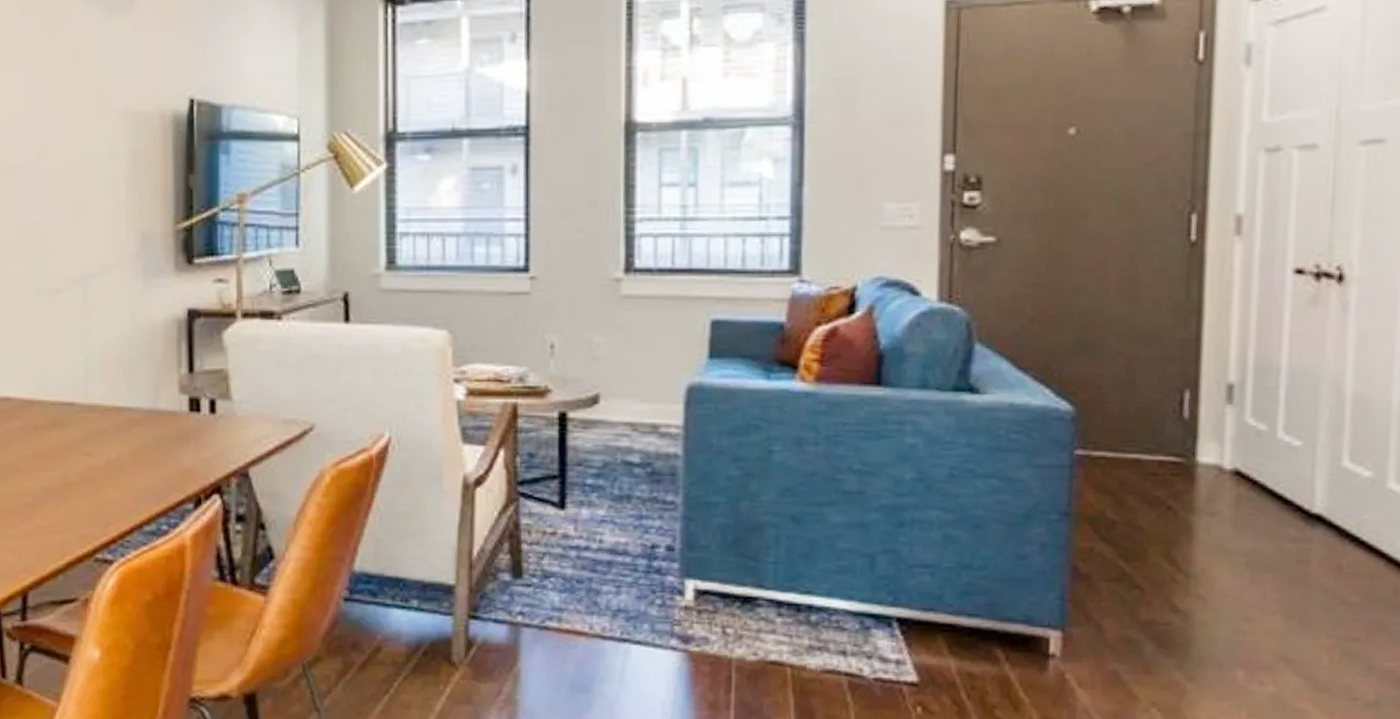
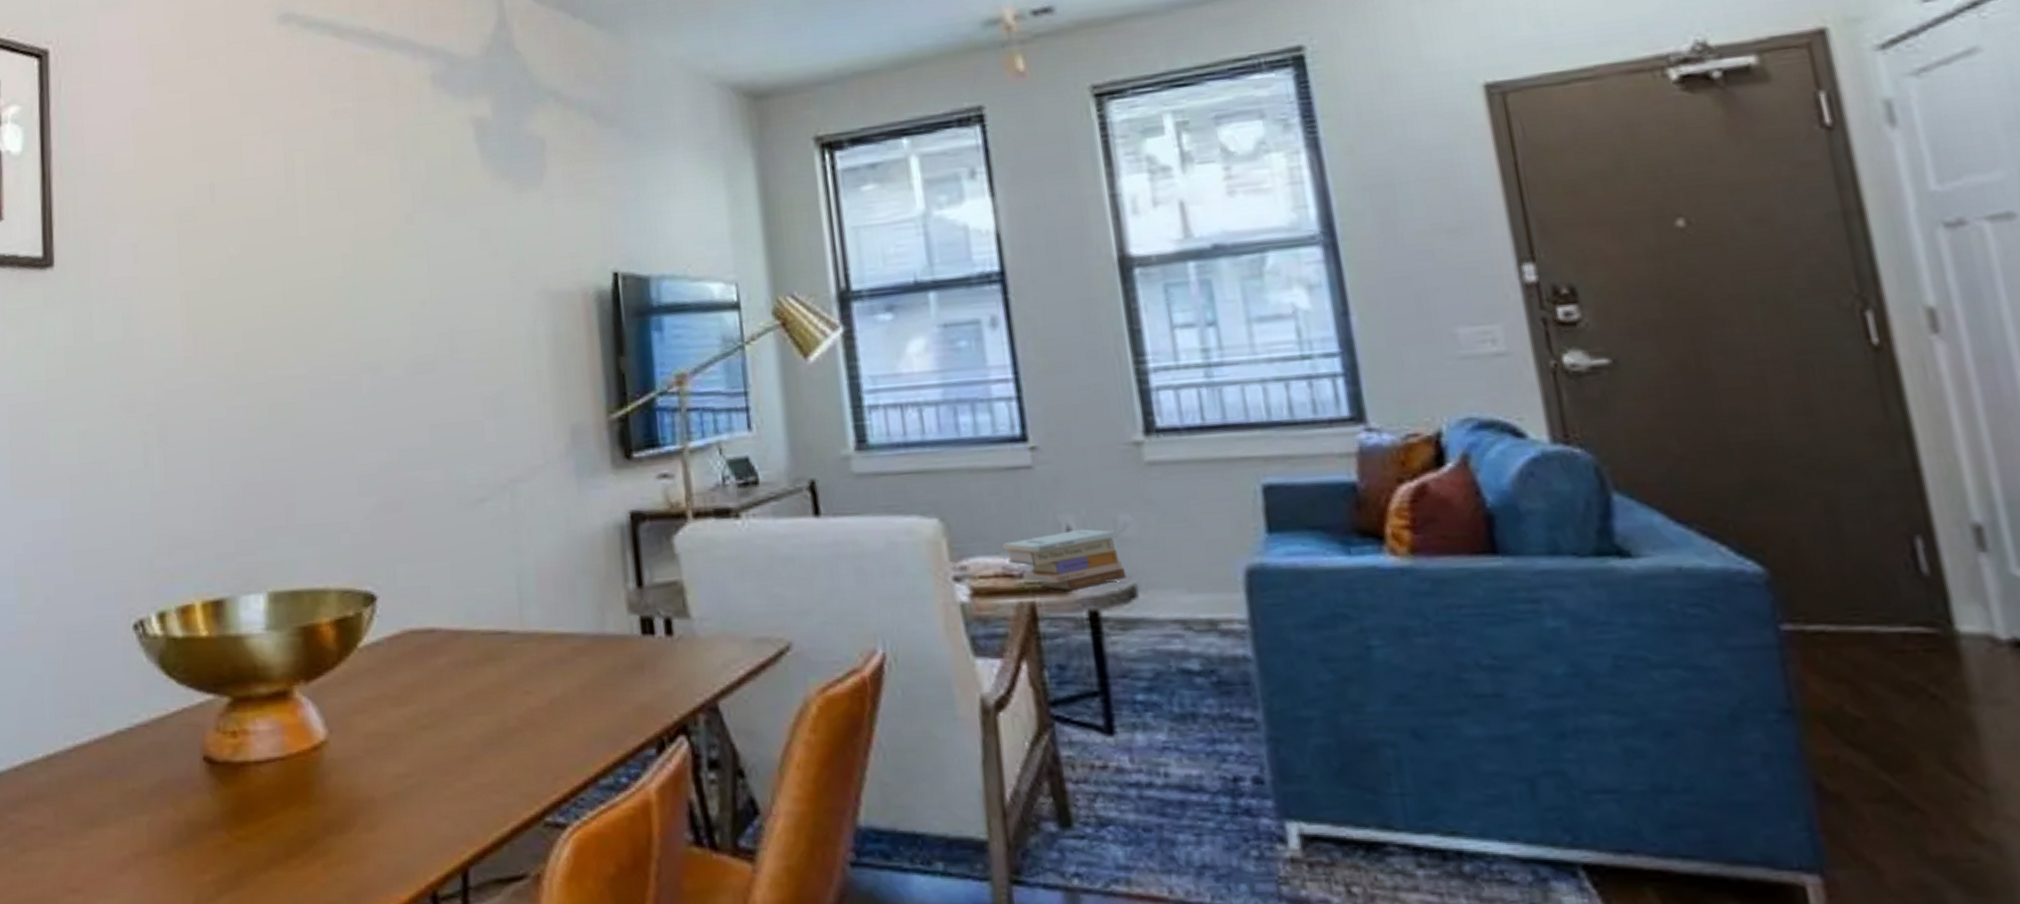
books: none [497,346,593,396] -> present [1002,528,1127,591]

